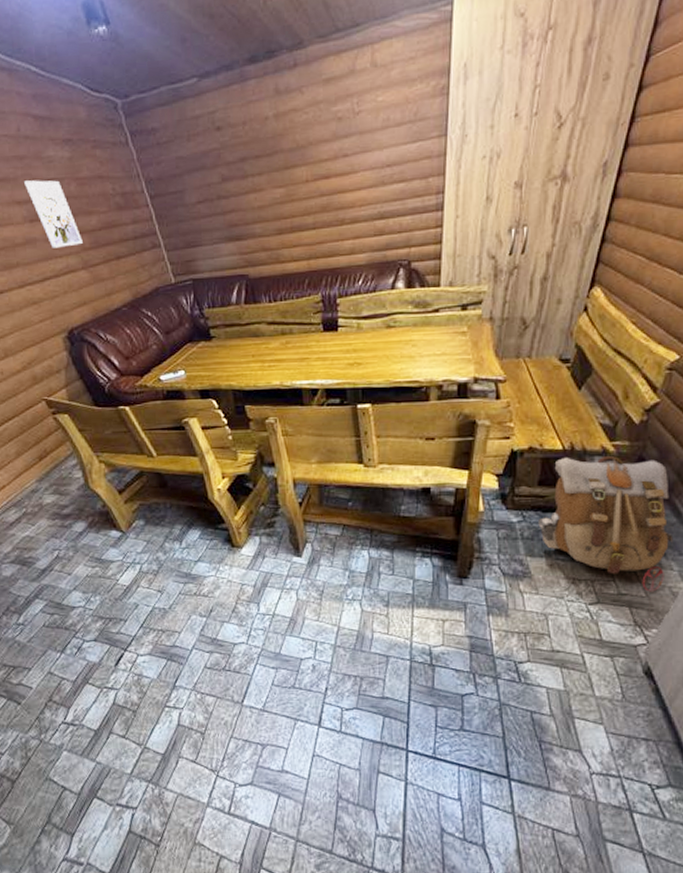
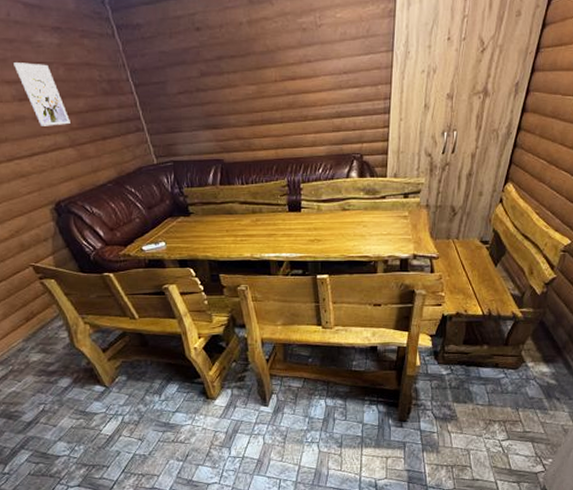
backpack: present [538,455,674,592] -> none [463,320,565,429]

